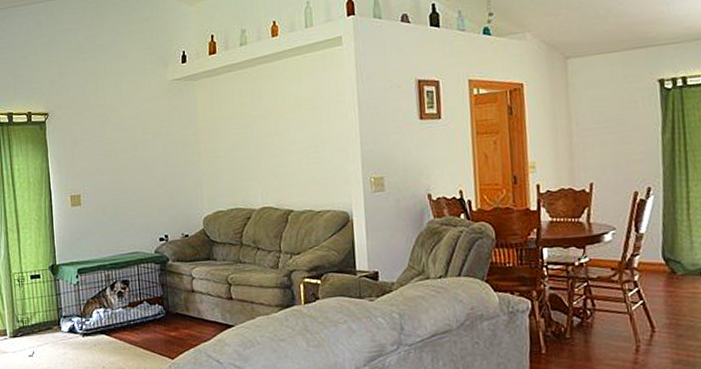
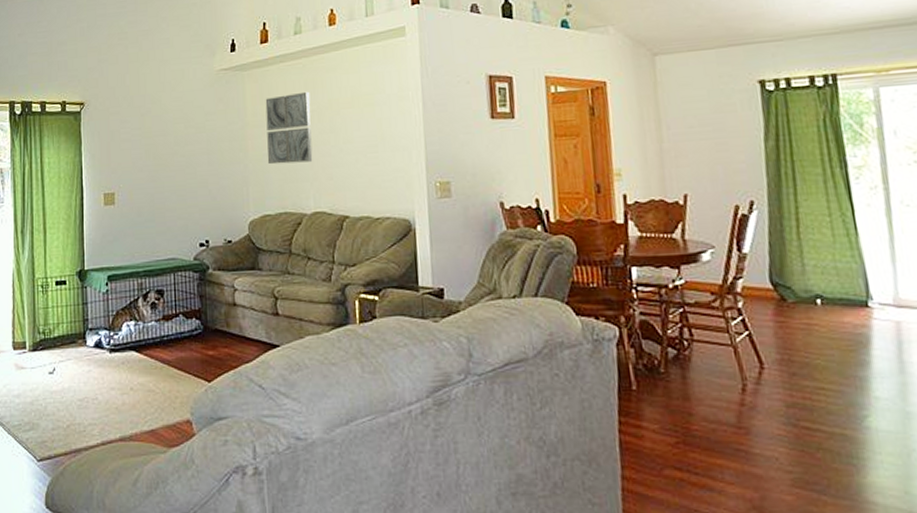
wall art: none [215,98,260,166] -> present [265,91,313,165]

